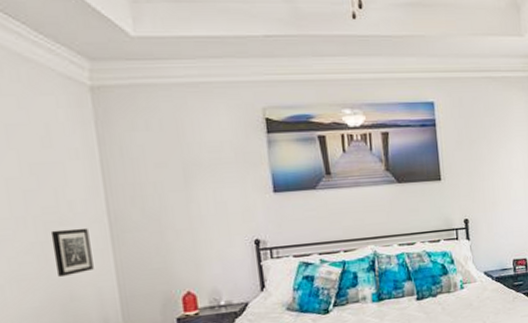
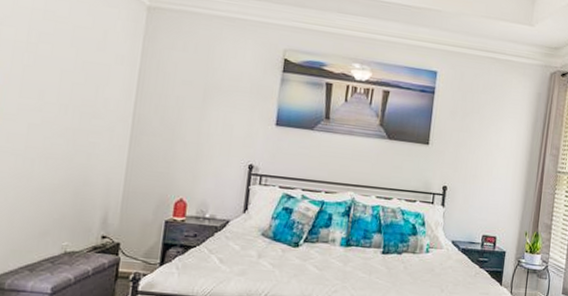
wall art: present [50,227,94,276] -> none [78,121,114,163]

